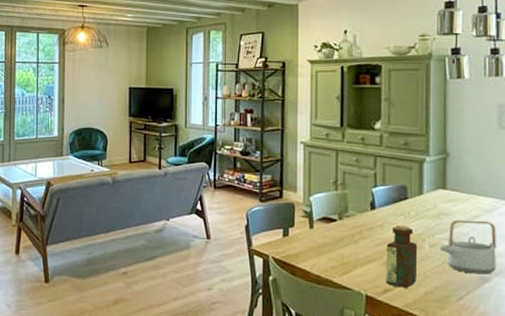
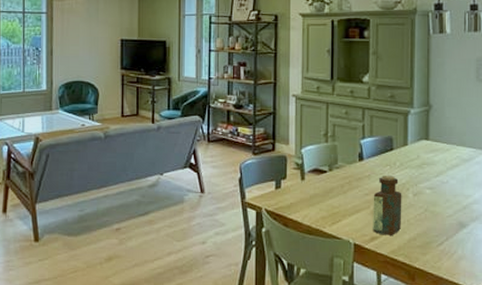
teapot: present [439,220,496,274] -> none [422,169,473,220]

